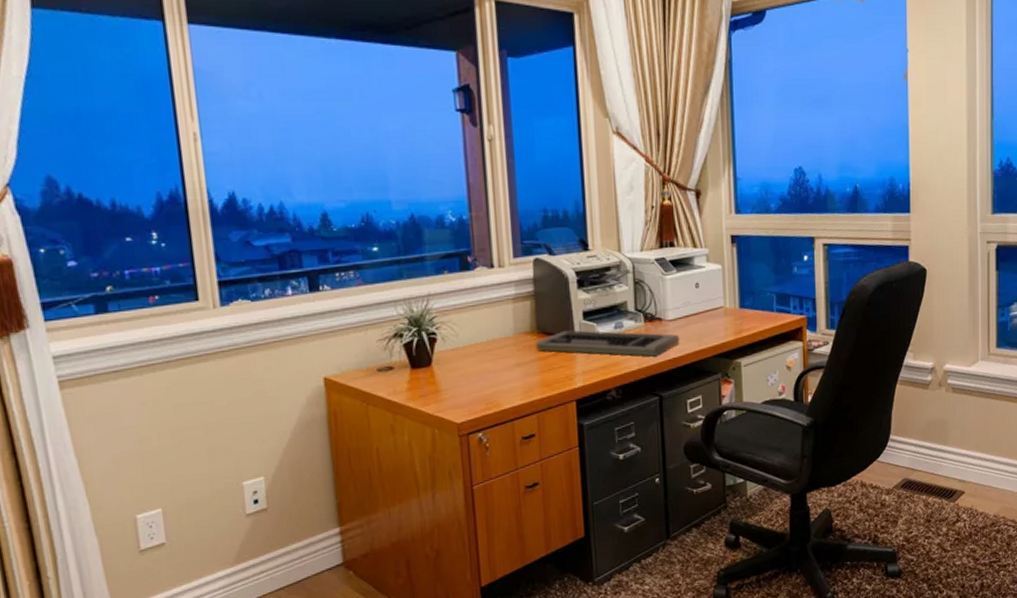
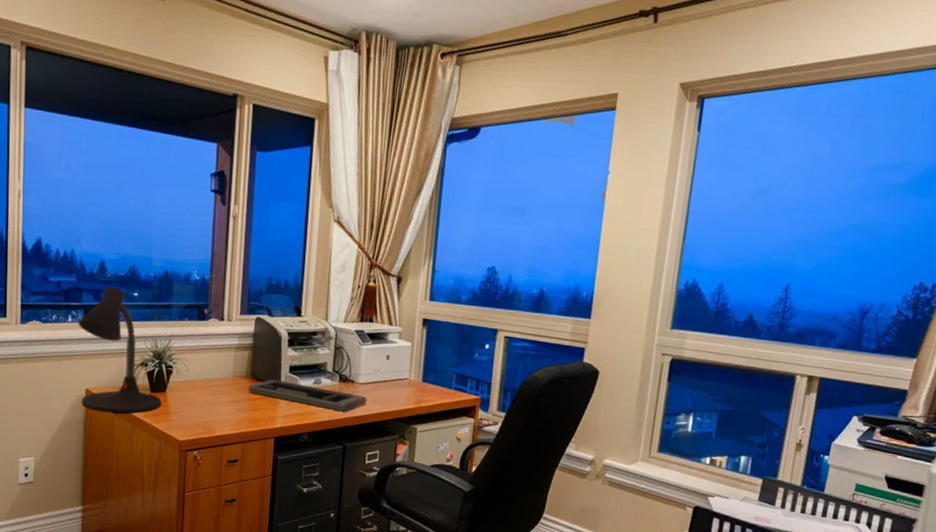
desk lamp: none [301,243,428,405] -> present [78,287,162,414]

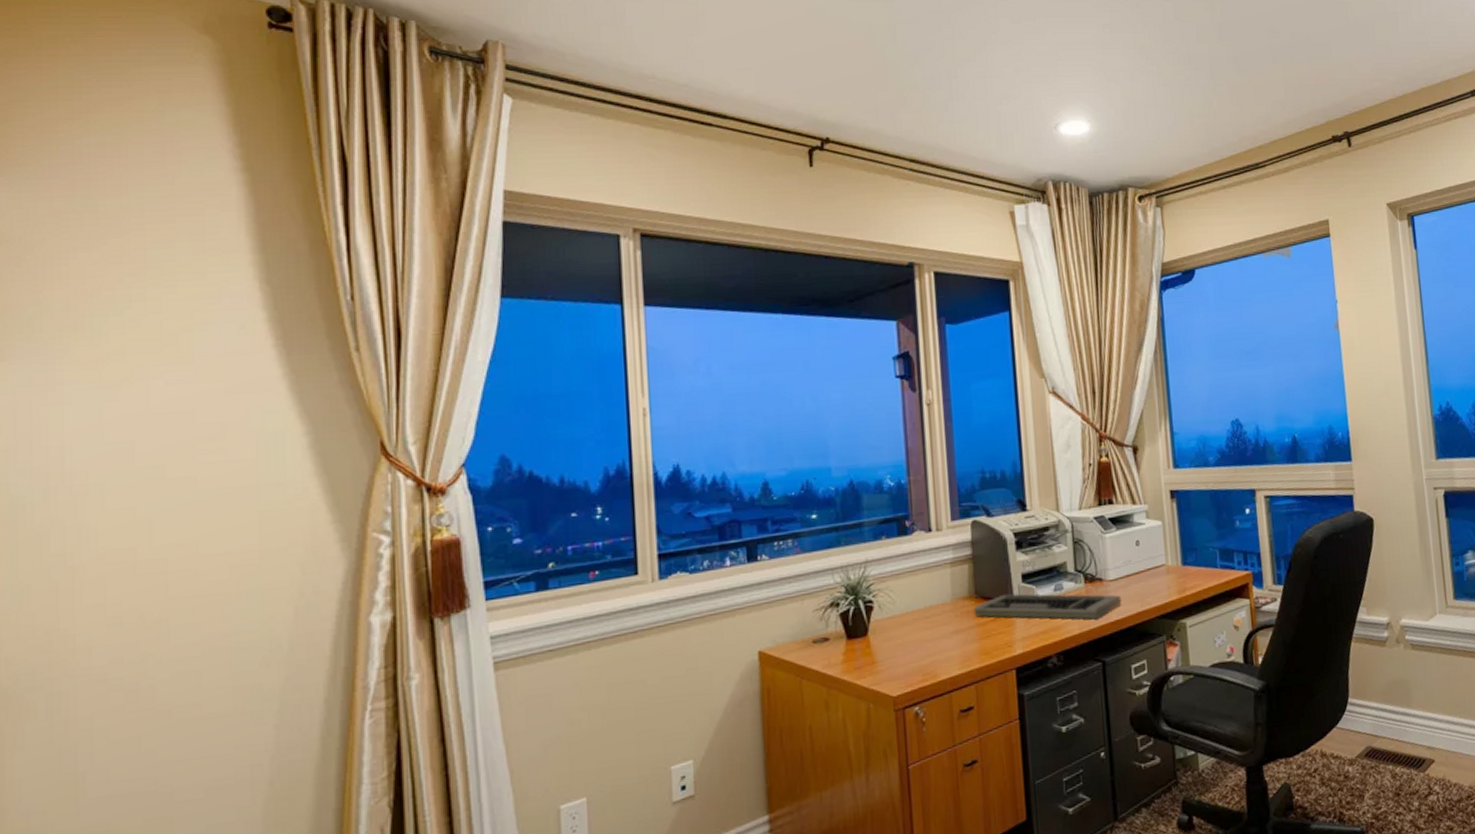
desk lamp: present [78,287,162,414] -> none [739,512,863,680]

